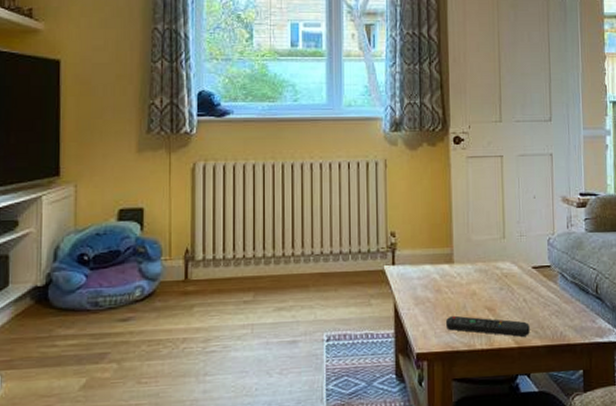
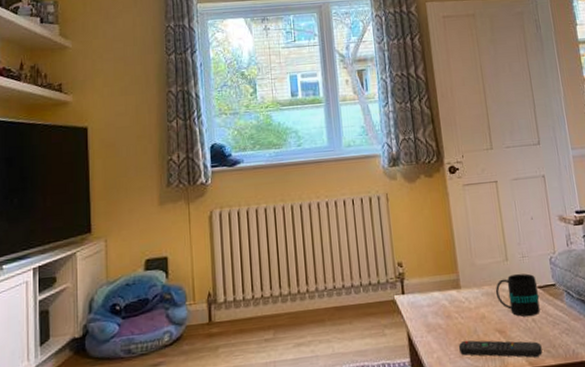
mug: none [489,252,533,297] -> present [495,273,540,317]

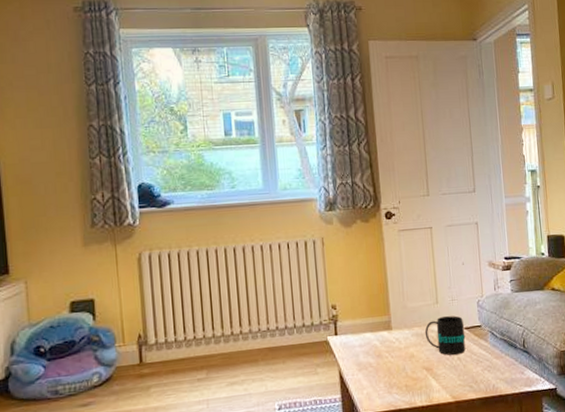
remote control: present [458,340,543,358] -> none [387,377,465,392]

